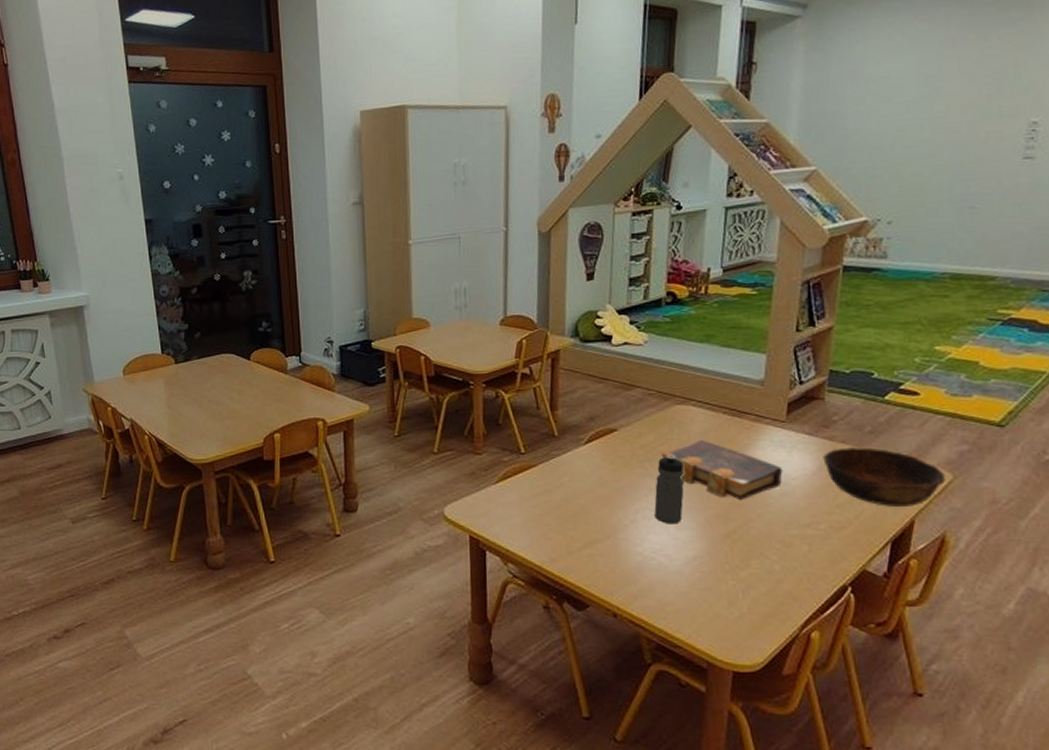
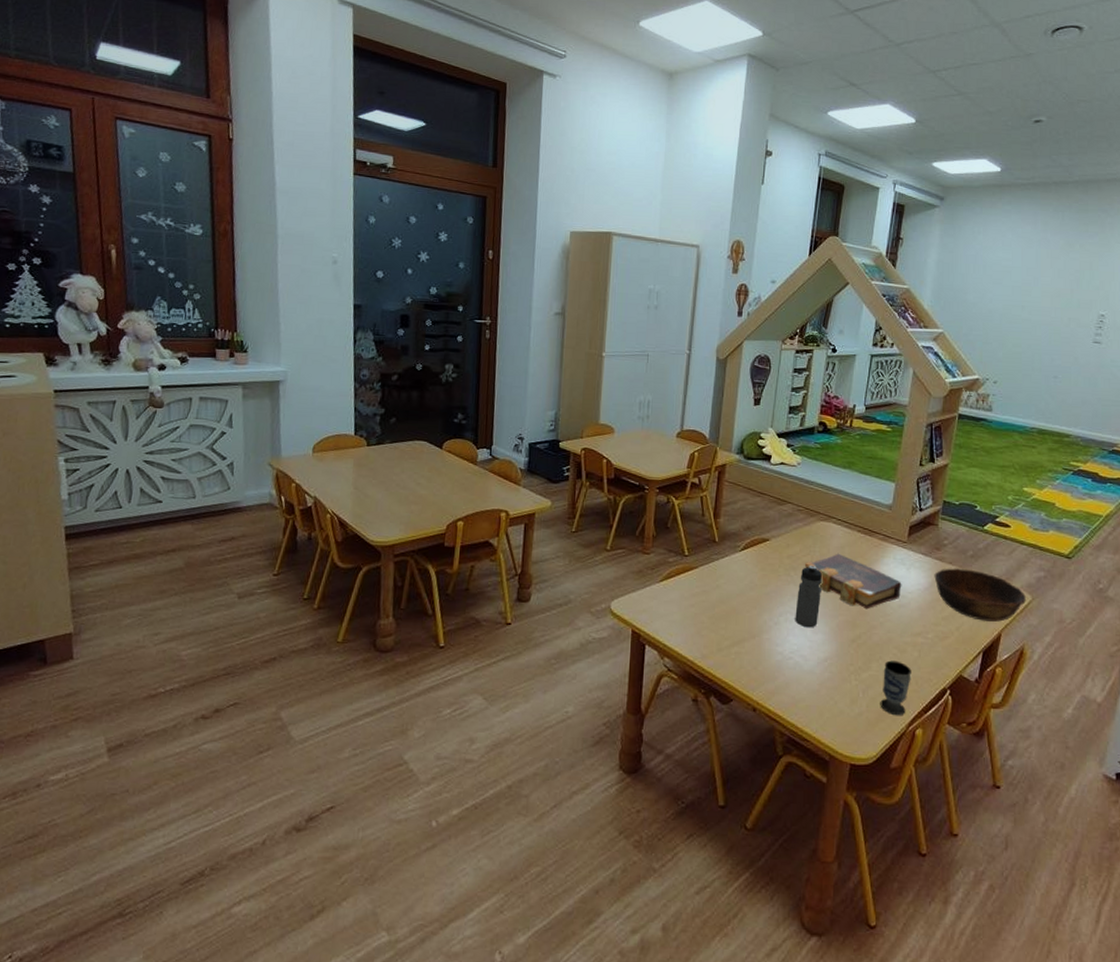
cup: none [764,556,802,618] -> present [880,660,911,716]

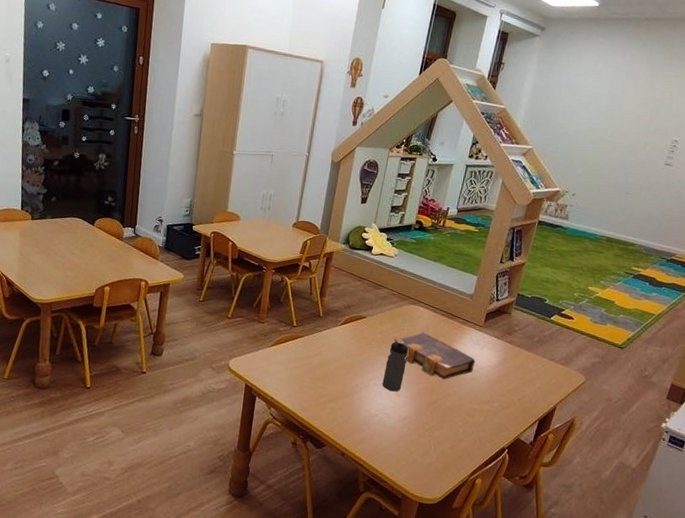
cup: present [880,660,911,716] -> none [448,422,477,468]
bowl: present [934,568,1026,622] -> none [503,350,581,397]

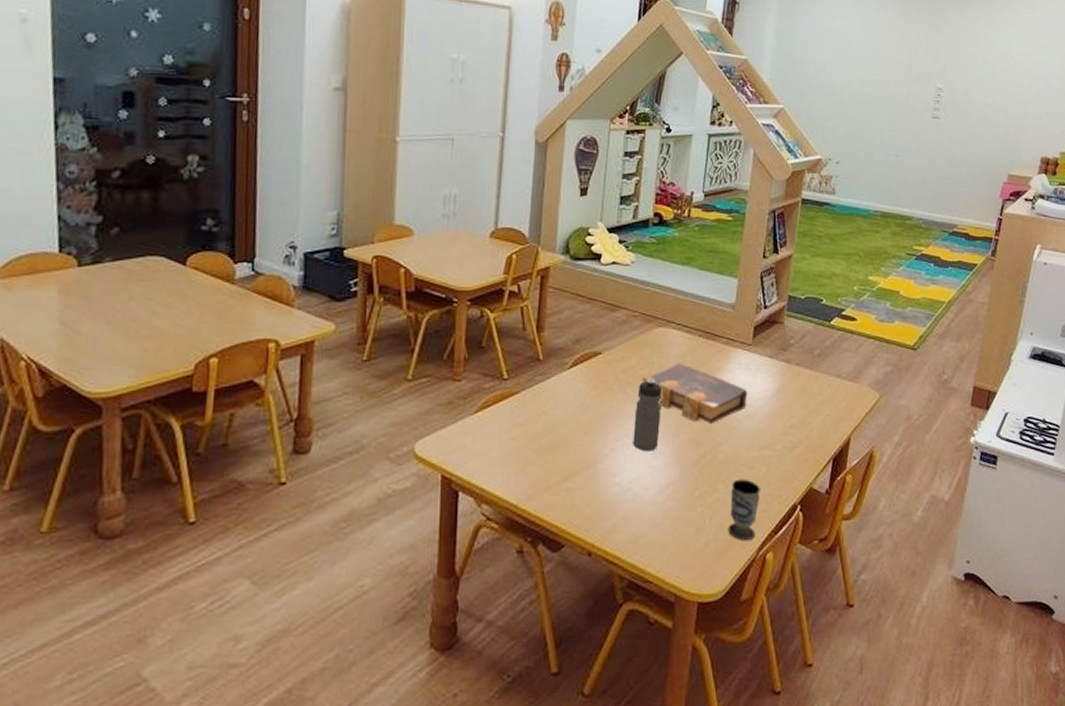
cup: none [448,422,477,468] -> present [728,479,760,541]

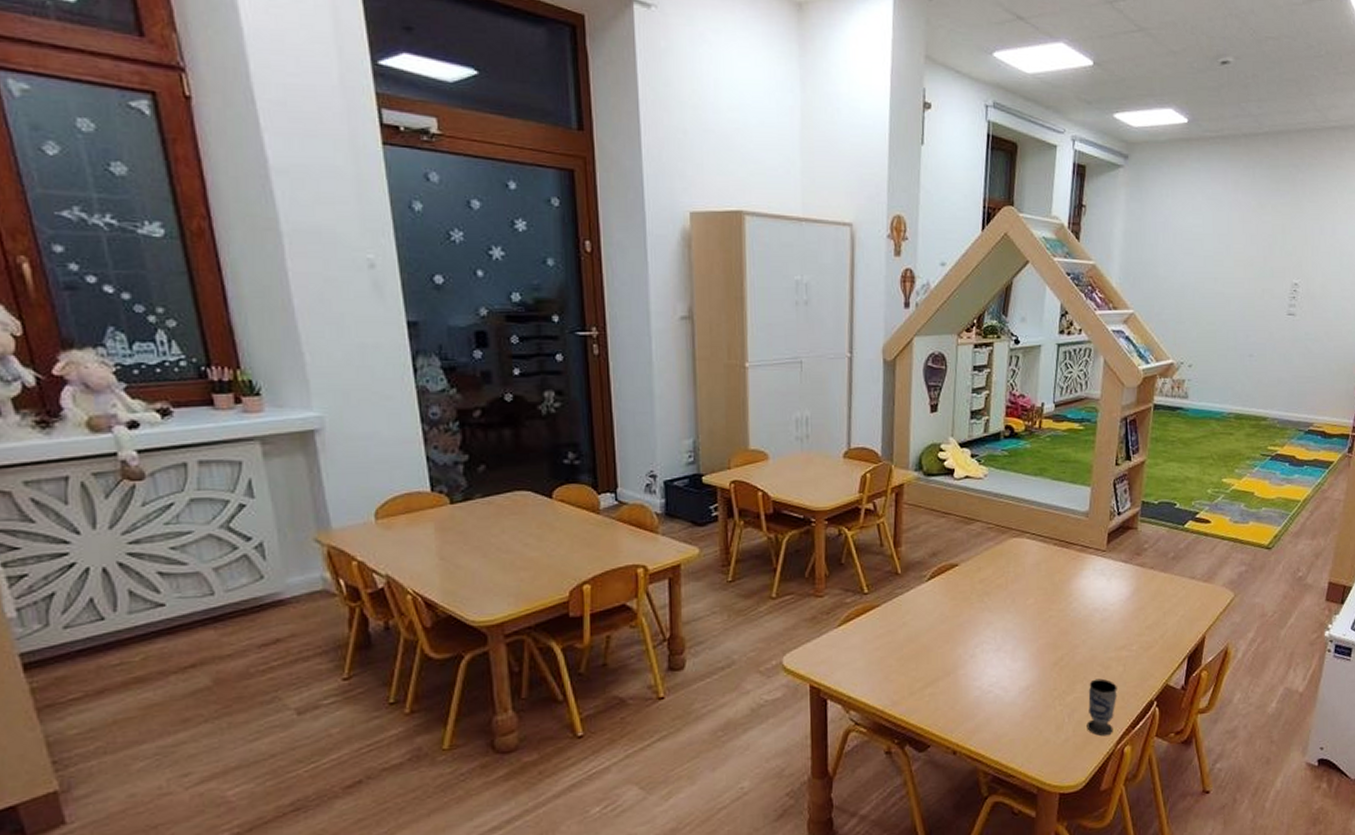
water bottle: present [633,378,661,452] -> none [992,587,1019,657]
book: present [641,362,748,424] -> none [998,571,1103,629]

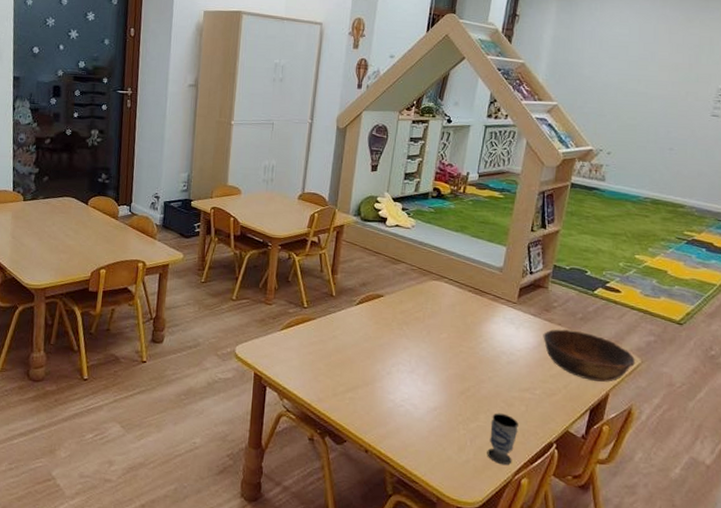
bowl: none [1136,572,1228,625] -> present [543,329,635,382]

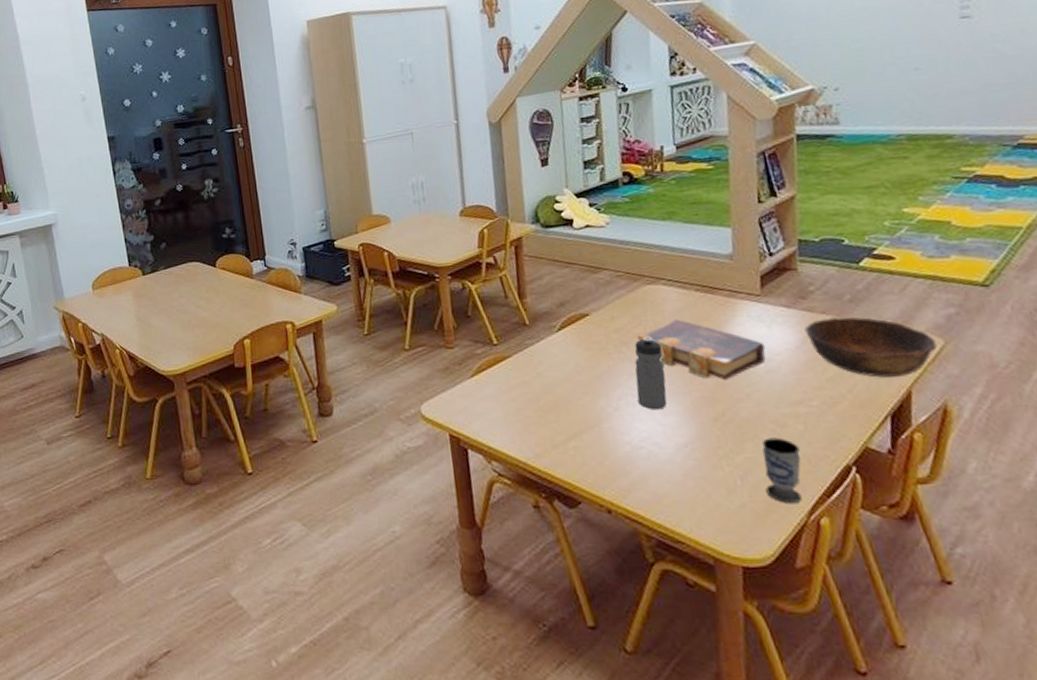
water bottle: none [406,320,433,379] -> present [634,336,667,410]
book: none [416,310,511,365] -> present [637,319,766,381]

